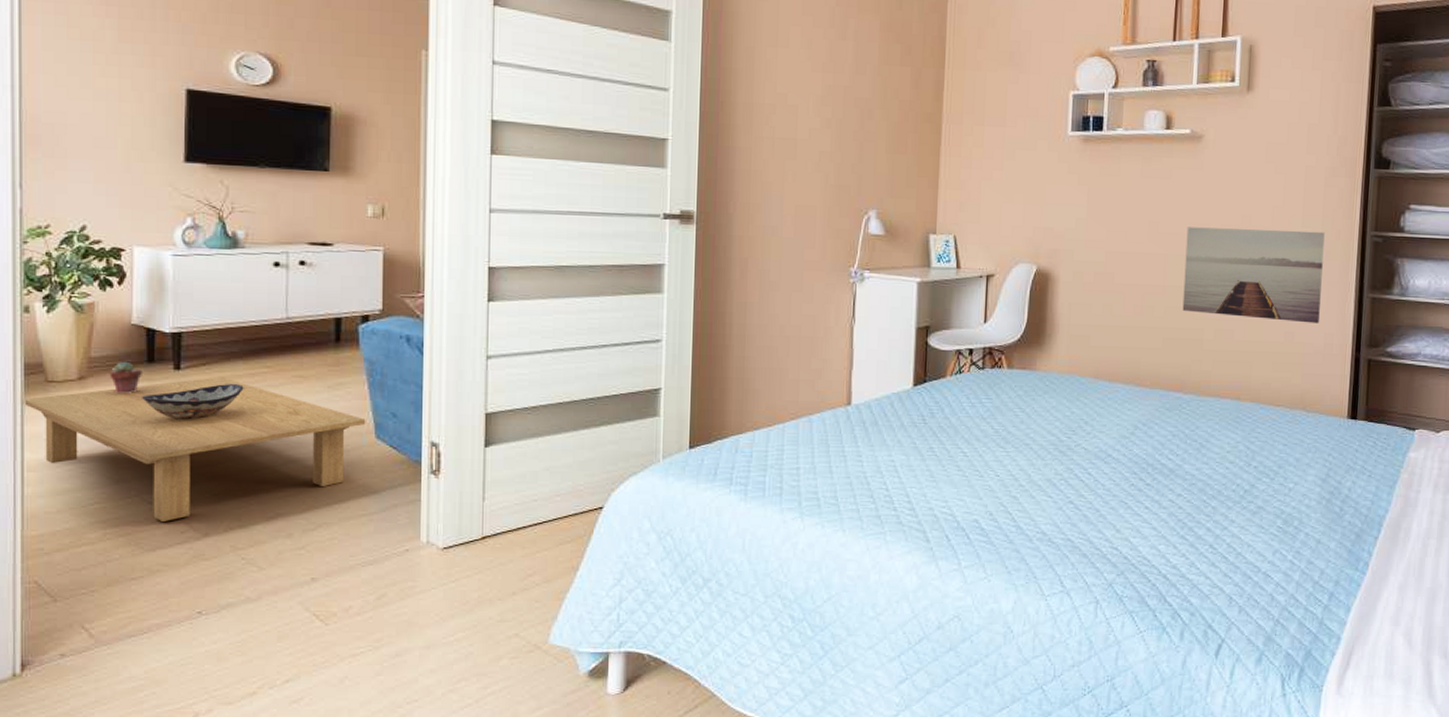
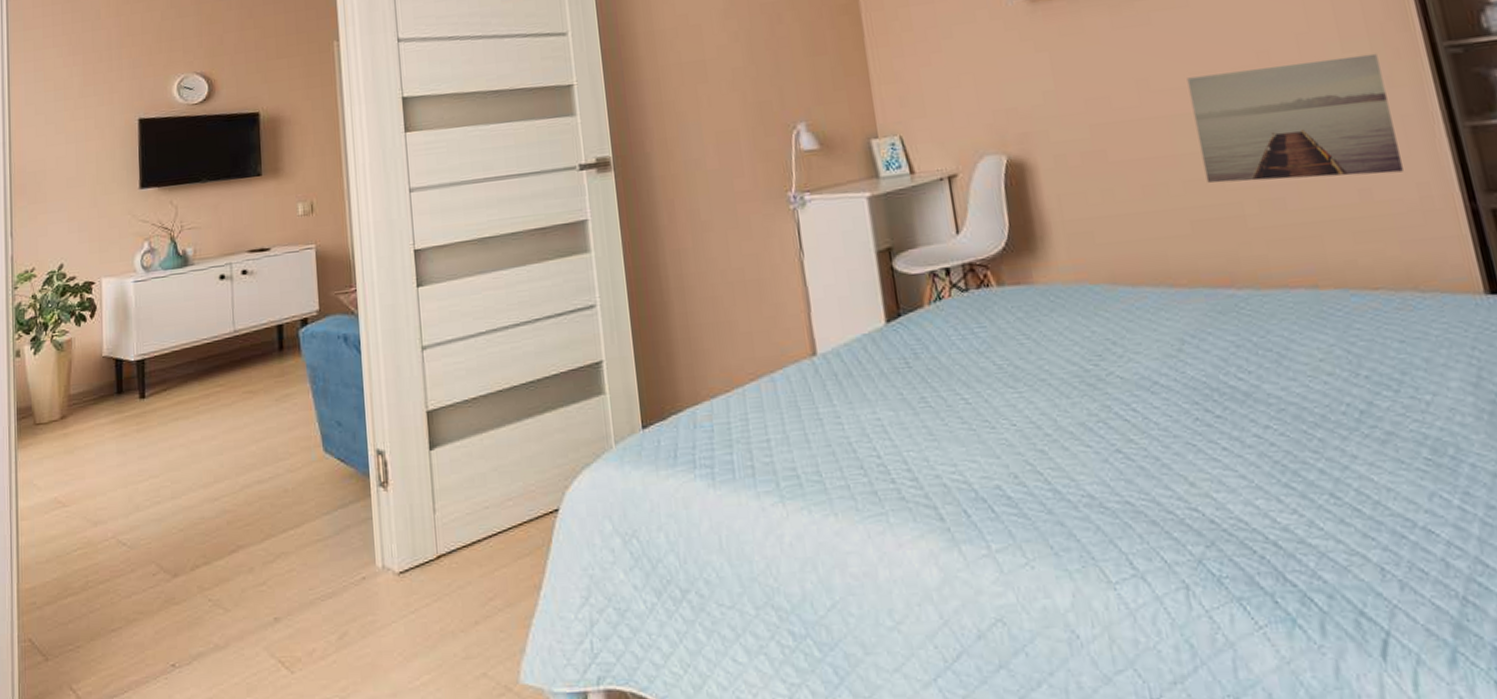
coffee table: present [23,377,366,522] -> none [16,401,313,564]
potted succulent: present [109,361,142,394] -> none [86,395,113,430]
decorative bowl: present [141,384,244,420] -> none [113,407,201,452]

